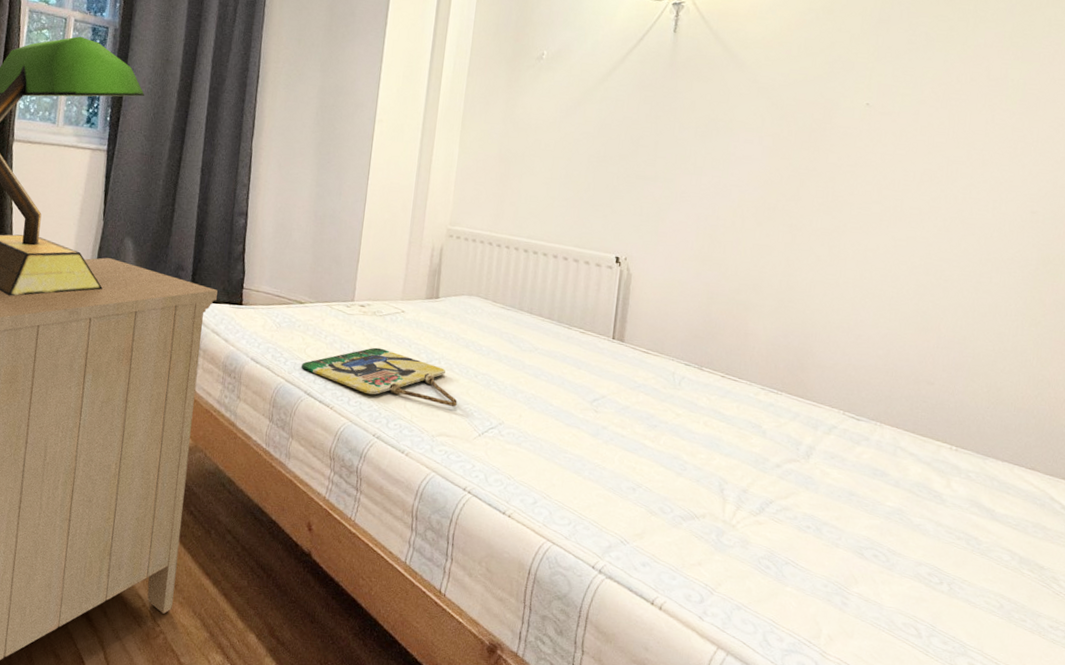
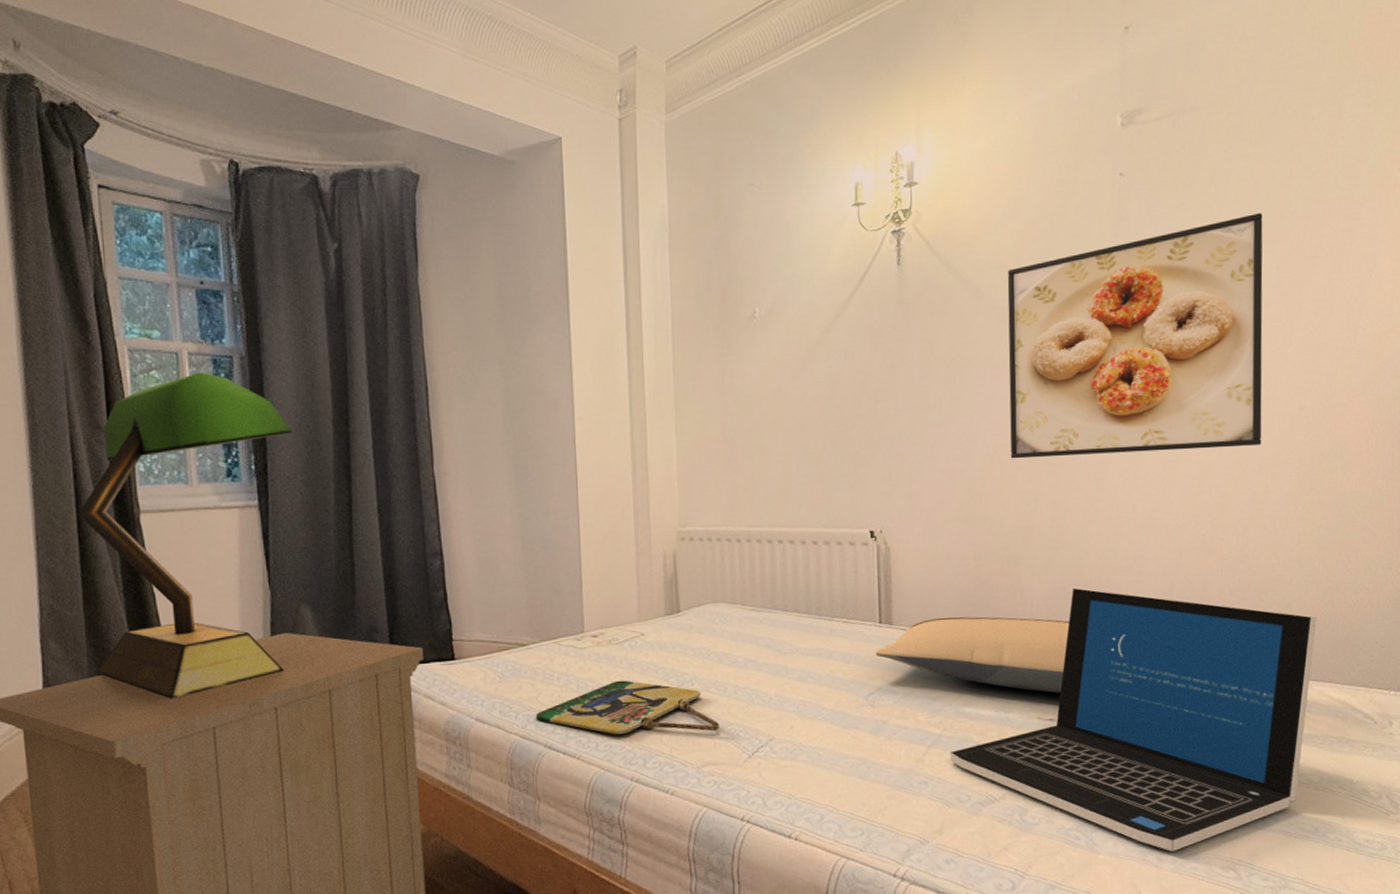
pillow: none [605,343,788,432] -> present [875,616,1070,694]
laptop: none [659,339,1025,598] -> present [950,588,1317,851]
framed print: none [752,33,1016,240] -> present [1007,213,1263,459]

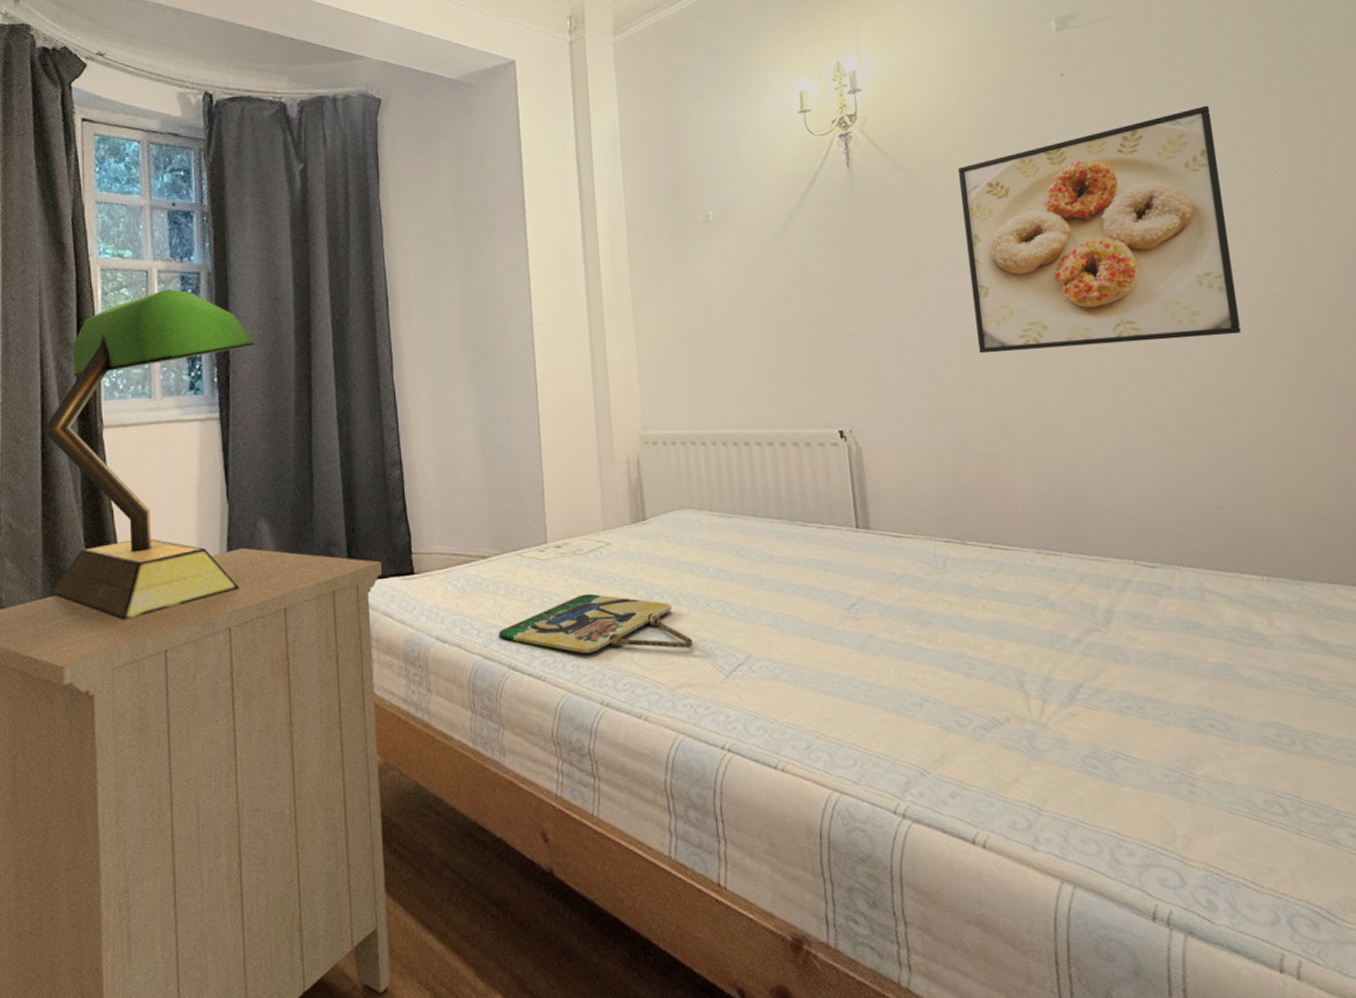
pillow: present [875,616,1070,694] -> none [854,519,1061,602]
laptop: present [950,588,1317,851] -> none [944,487,1338,782]

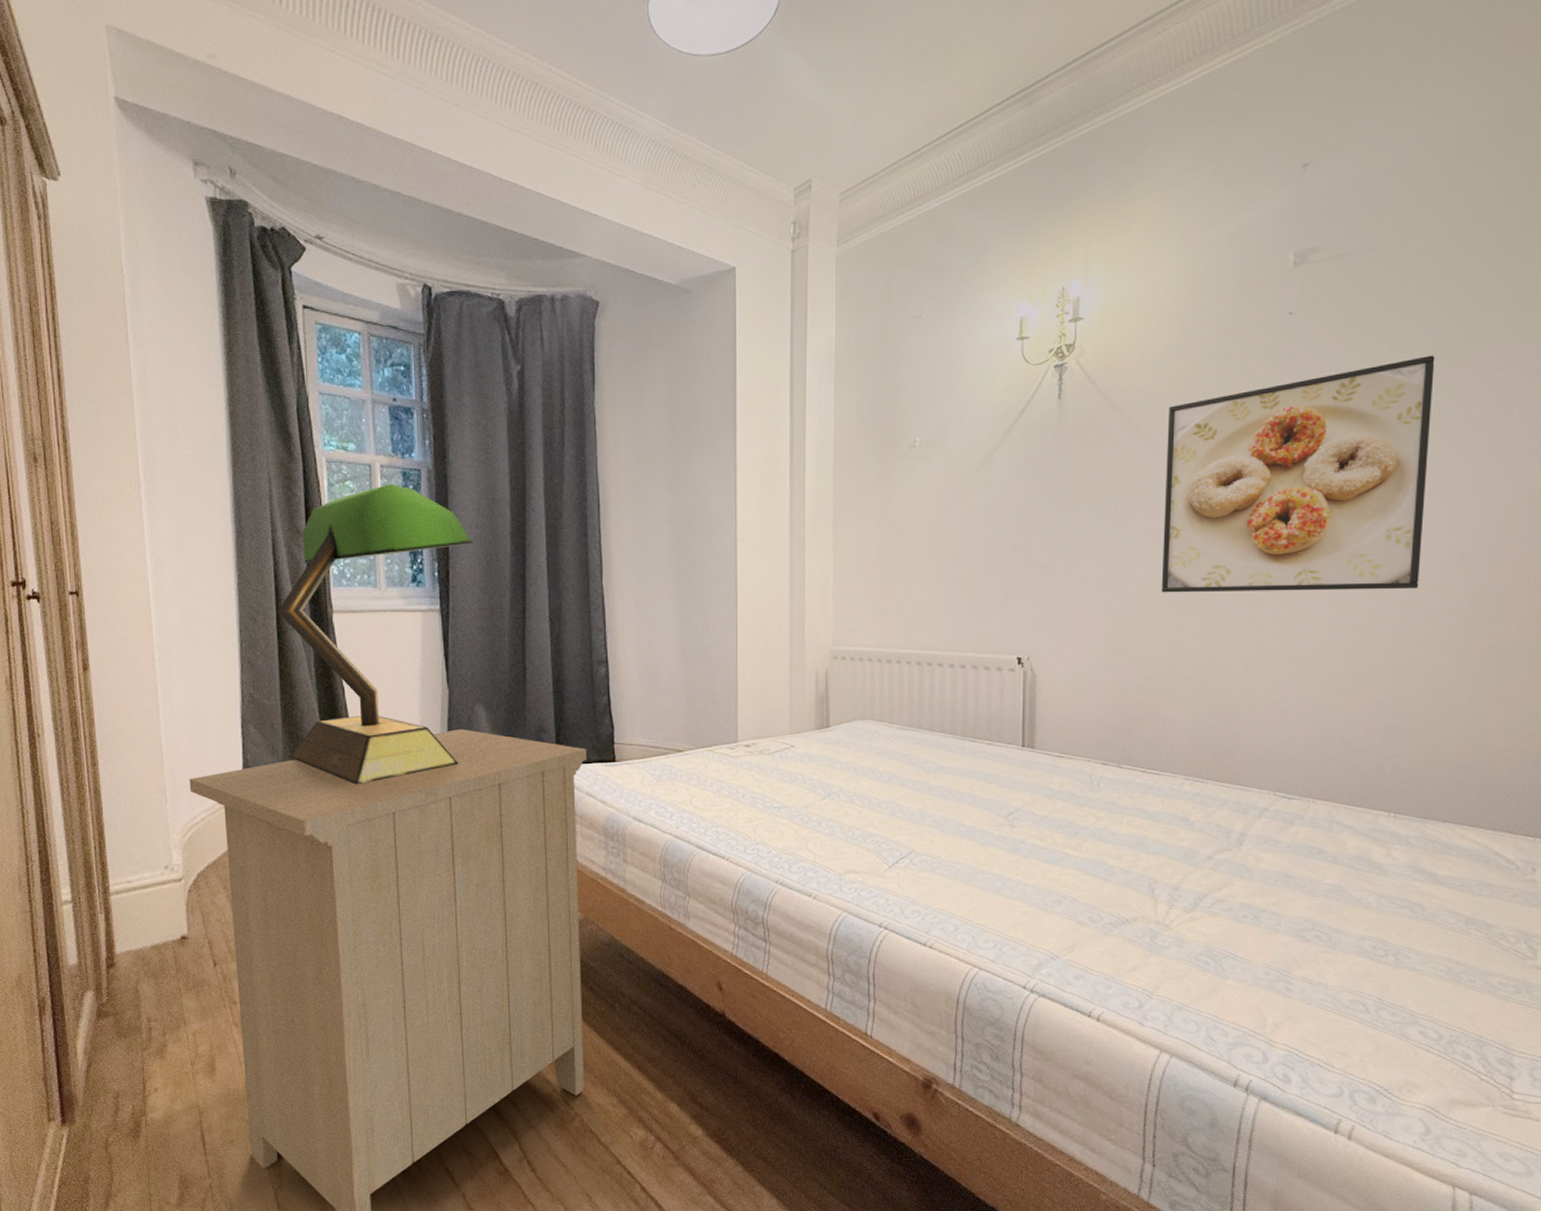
home sign: present [499,593,693,654] -> none [689,788,862,840]

